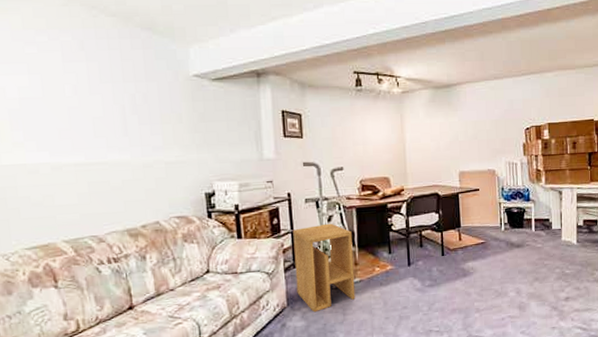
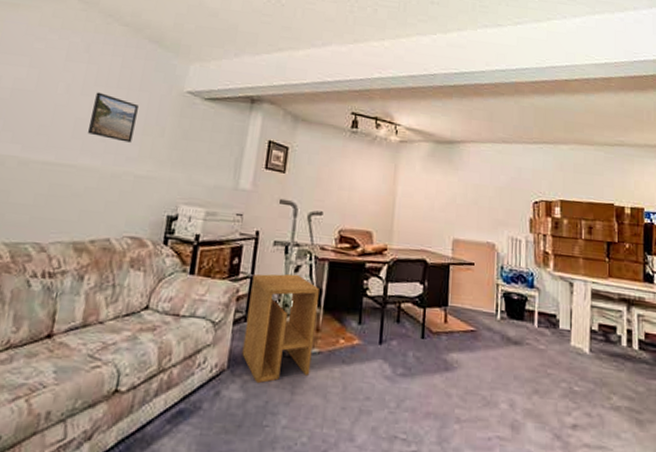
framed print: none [105,89,153,133] -> present [87,92,139,143]

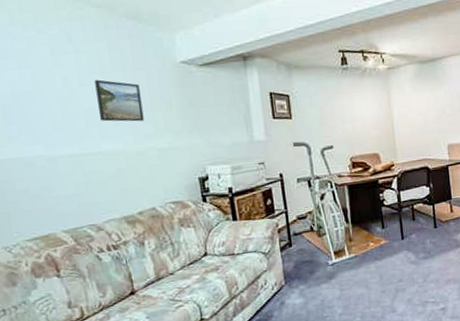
side table: present [242,274,319,384] -> none [286,201,352,290]

